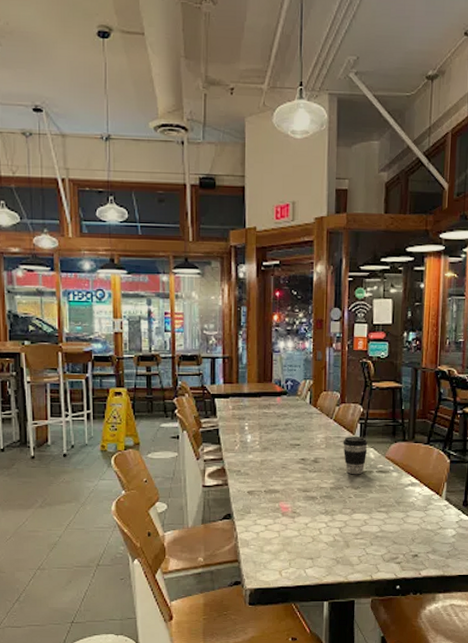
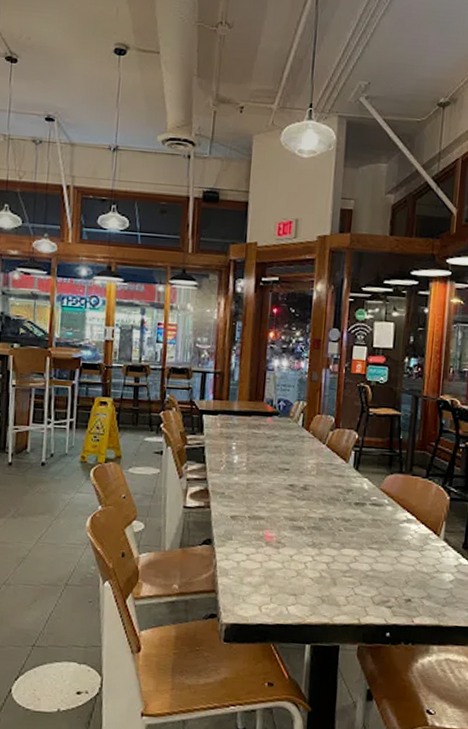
coffee cup: present [343,436,368,474] -> none [335,464,362,506]

